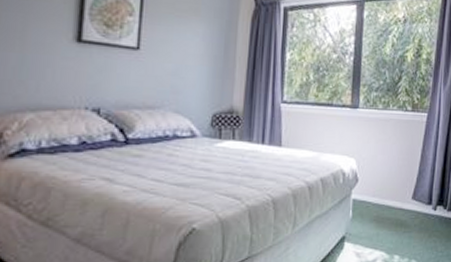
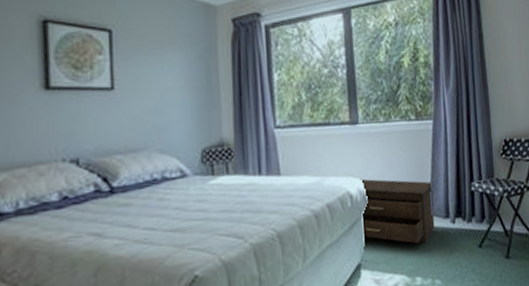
drawer: none [350,159,421,225] -> present [359,178,435,244]

